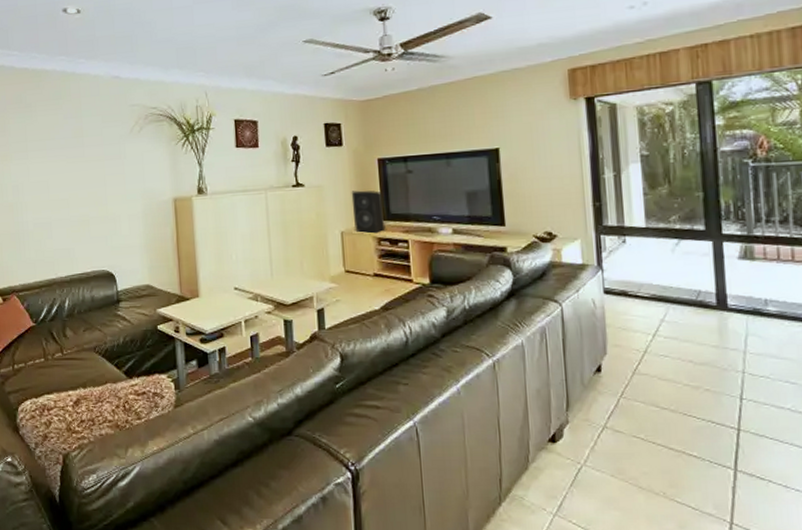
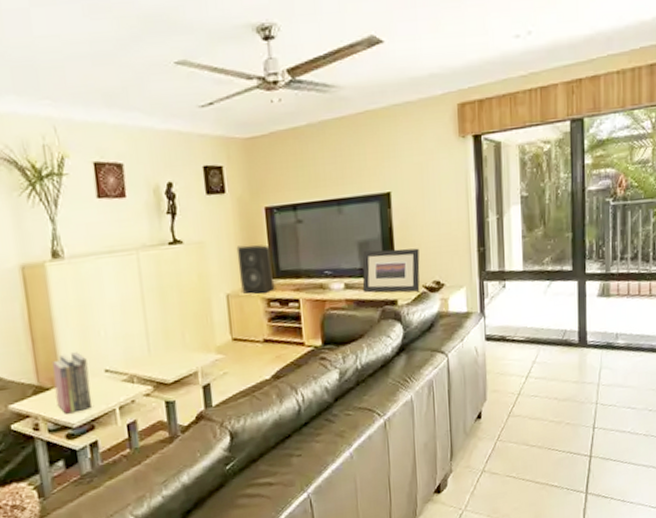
books: none [192,271,222,321] -> present [51,352,92,414]
picture frame: none [470,200,530,241] -> present [362,248,420,293]

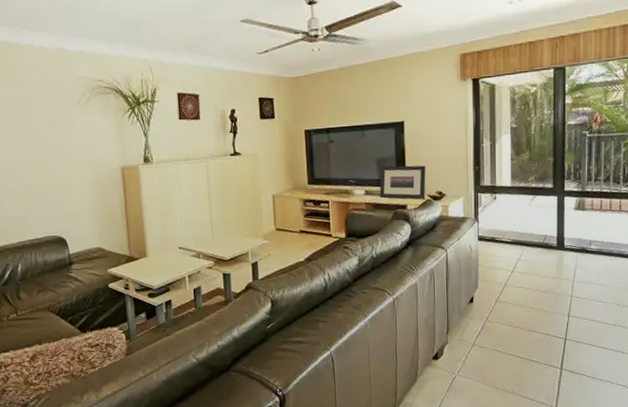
books: present [51,352,92,414] -> none [140,233,168,279]
speaker: present [236,245,275,294] -> none [281,158,310,196]

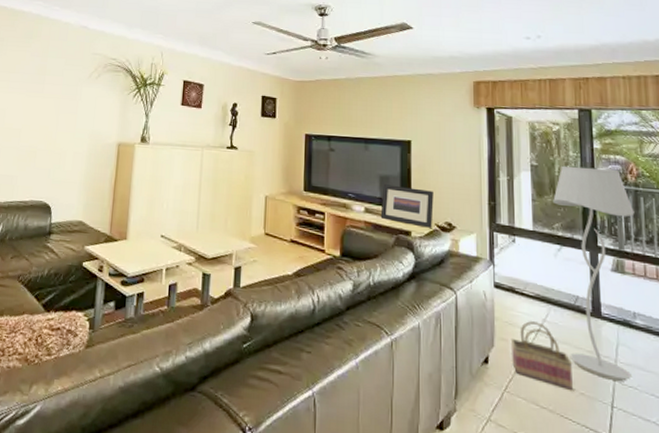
basket: none [491,262,540,310] -> present [510,321,573,390]
floor lamp: none [528,120,596,296] -> present [552,165,635,381]

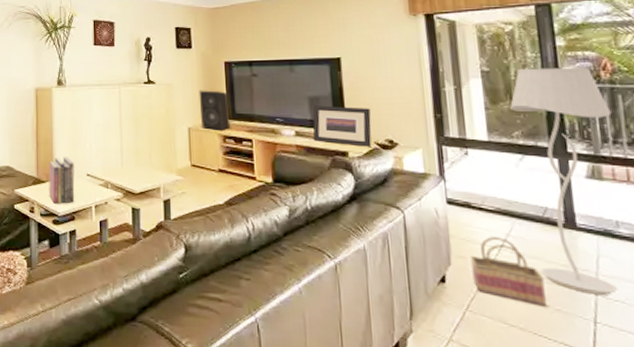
books: none [120,215,149,264] -> present [48,157,75,204]
speaker: none [277,160,306,202] -> present [199,90,231,131]

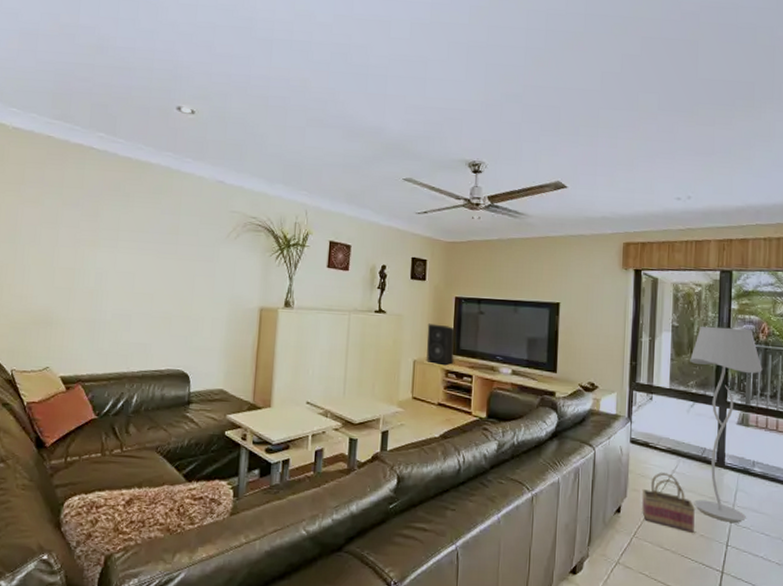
books: present [48,157,75,204] -> none [264,382,294,432]
picture frame: present [313,105,372,147] -> none [527,346,579,388]

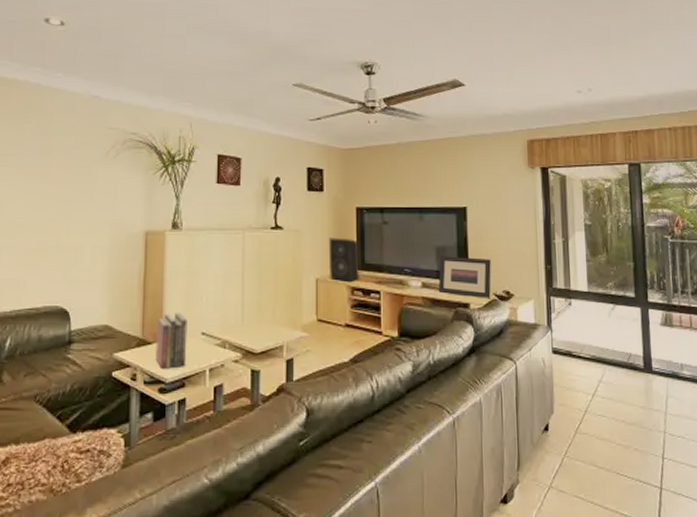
books: none [264,382,294,432] -> present [156,313,187,369]
picture frame: none [527,346,579,388] -> present [438,256,491,298]
basket: present [642,473,696,533] -> none [569,384,627,447]
floor lamp: present [689,326,763,523] -> none [605,223,681,432]

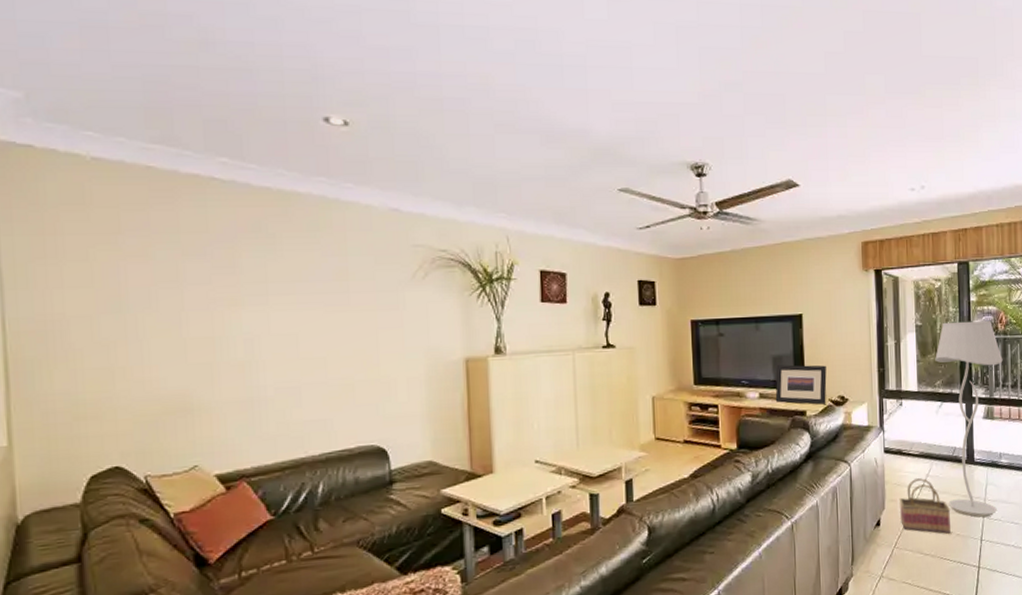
books: present [156,313,187,369] -> none [485,442,521,501]
speaker: present [328,237,359,283] -> none [663,353,697,398]
basket: none [569,384,627,447] -> present [899,478,951,534]
floor lamp: none [605,223,681,432] -> present [934,320,1003,517]

